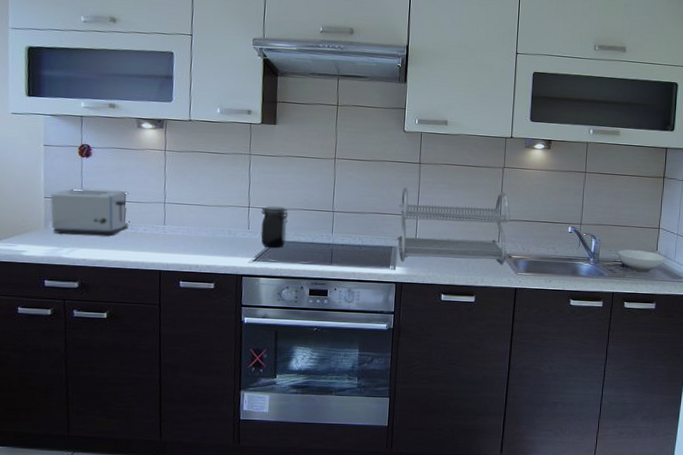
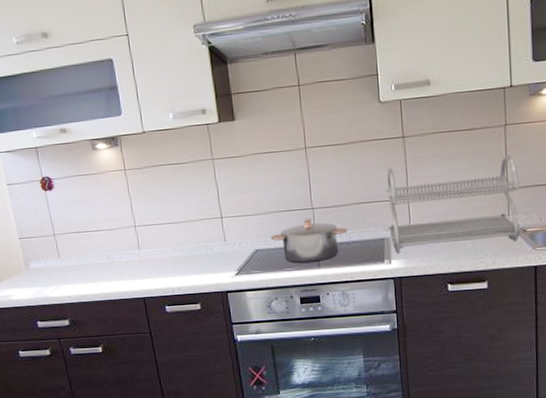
toaster: present [50,189,130,236] -> none [24,220,105,274]
jar: present [261,206,288,249] -> none [235,211,267,259]
cooking pot: none [291,219,362,259] -> present [271,218,348,263]

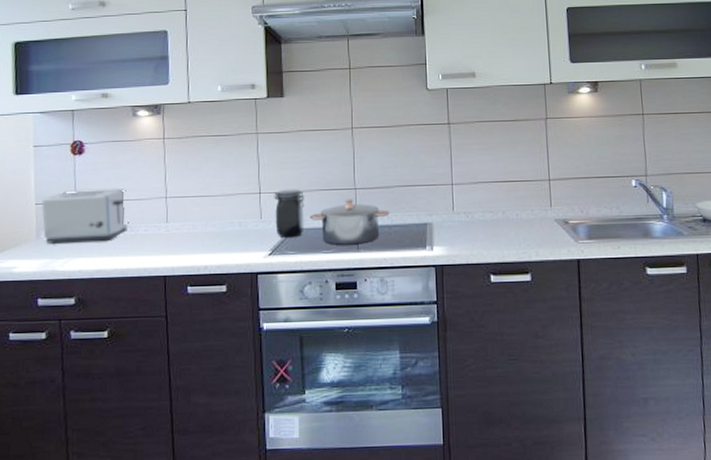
toaster: none [24,220,105,274] -> present [42,189,129,245]
jar: none [235,211,267,259] -> present [274,189,304,238]
dish rack: present [385,155,522,253] -> none [429,147,564,239]

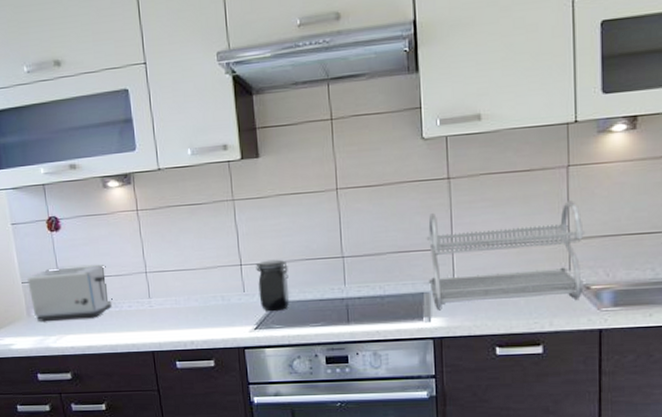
cooking pot: present [310,199,390,245] -> none [295,268,382,318]
dish rack: none [429,147,564,239] -> present [426,200,586,309]

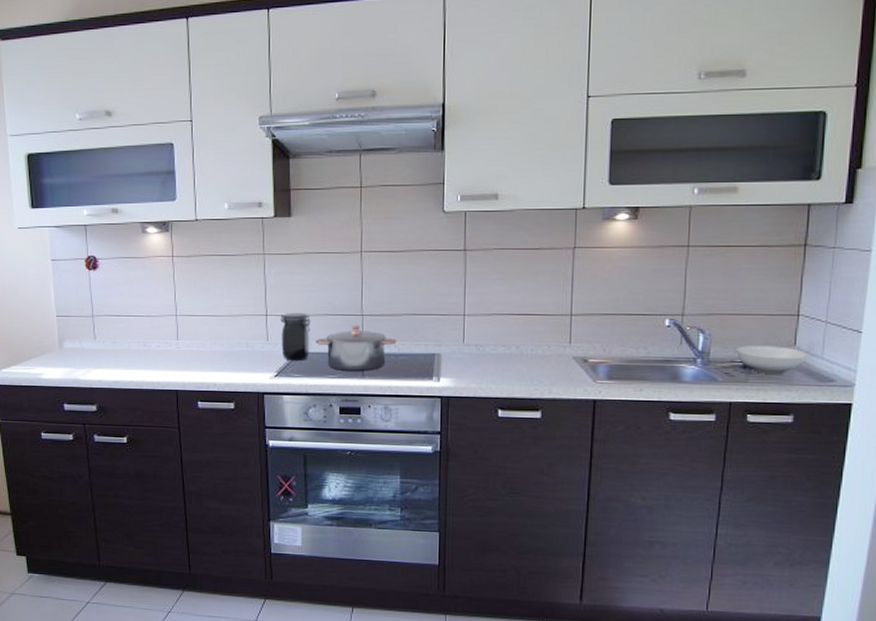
toaster: present [27,265,113,322] -> none [62,305,142,355]
cooking pot: none [295,268,382,318] -> present [315,325,397,371]
dish rack: present [426,200,586,309] -> none [440,279,587,371]

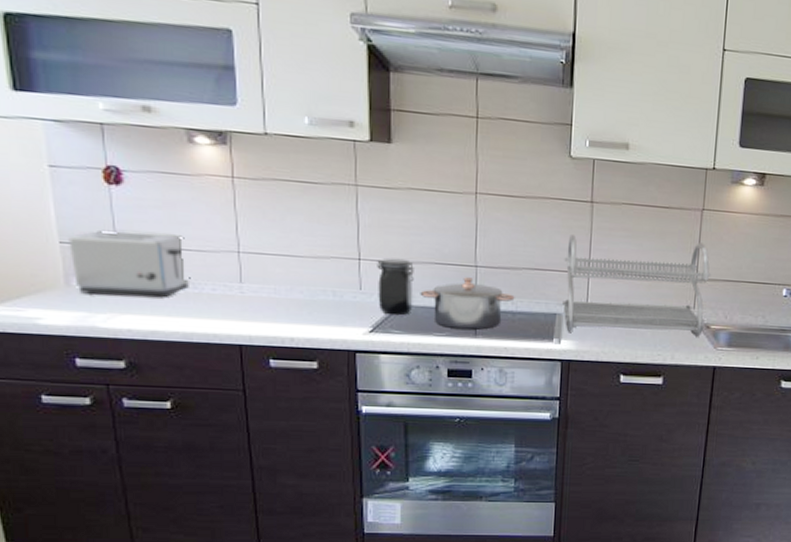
toaster: none [62,305,142,355] -> present [68,231,191,298]
dish rack: none [440,279,587,371] -> present [563,235,712,337]

